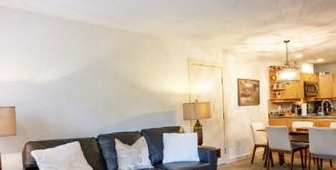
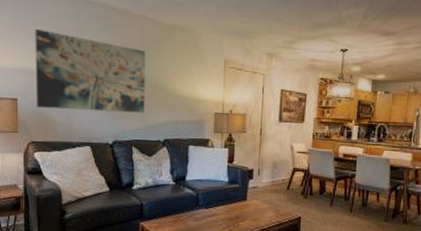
wall art: none [28,47,123,113] -> present [35,28,146,113]

